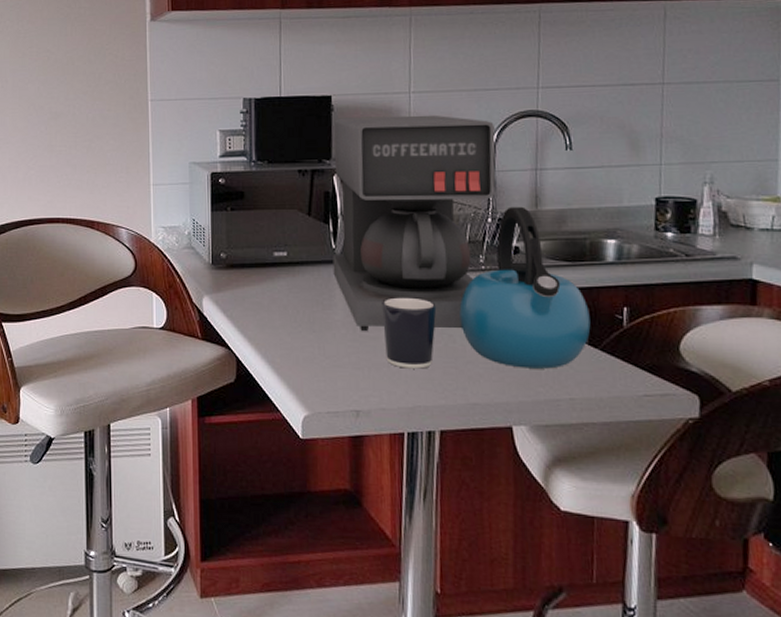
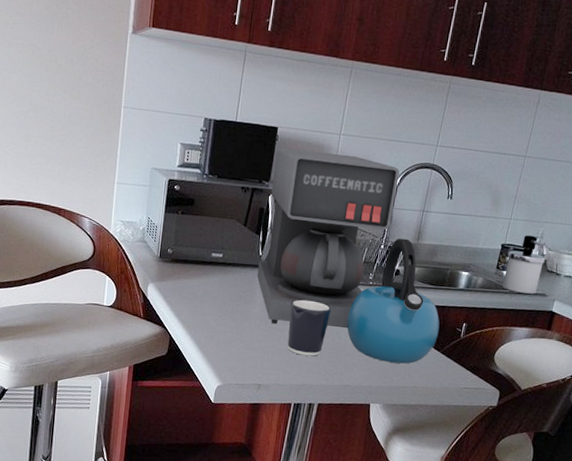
soap dispenser: none [668,182,725,259] -> present [502,235,547,294]

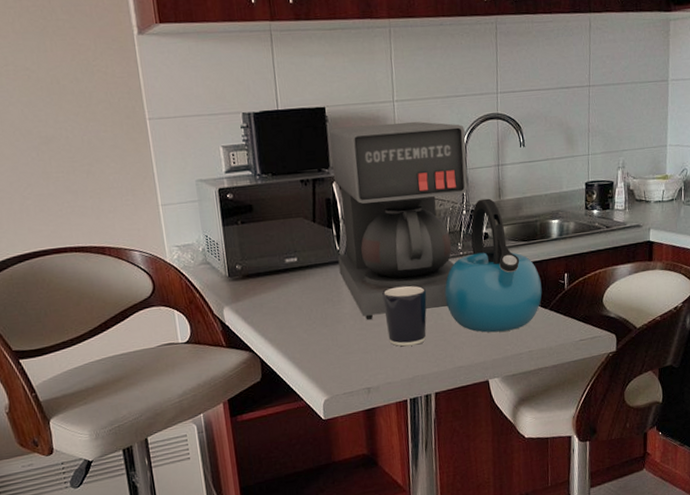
soap dispenser: present [502,235,547,294] -> none [594,167,632,230]

